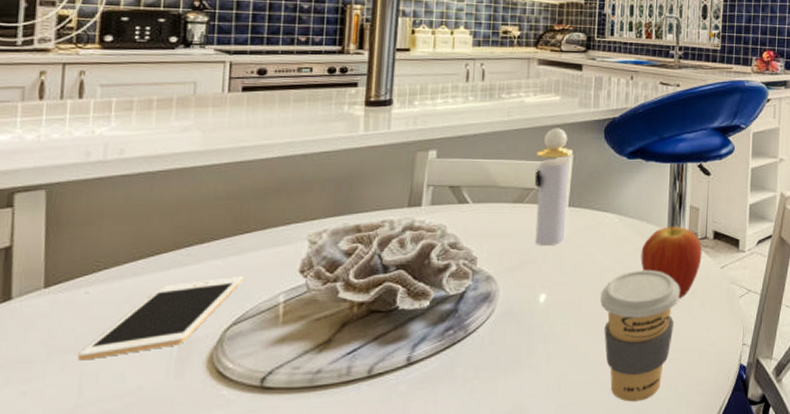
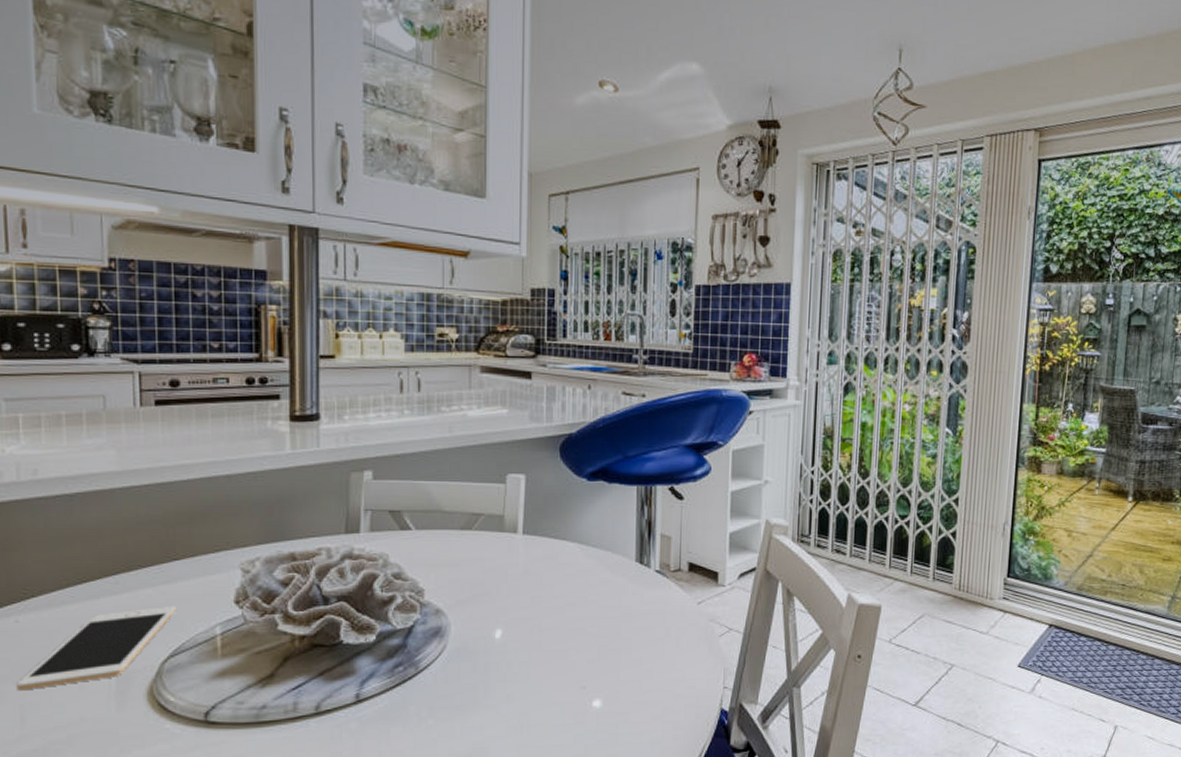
perfume bottle: present [534,128,574,247] -> none [483,445,526,578]
coffee cup: present [600,270,680,402] -> none [563,605,651,746]
fruit: present [640,224,702,298] -> none [606,555,676,636]

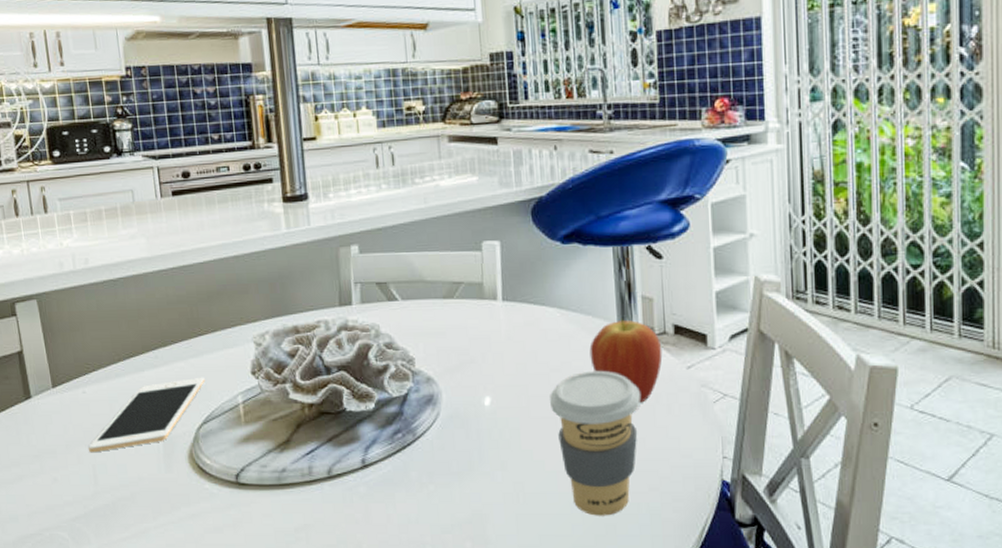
coffee cup: none [563,605,651,746] -> present [550,370,641,516]
fruit: none [606,555,676,636] -> present [589,318,663,403]

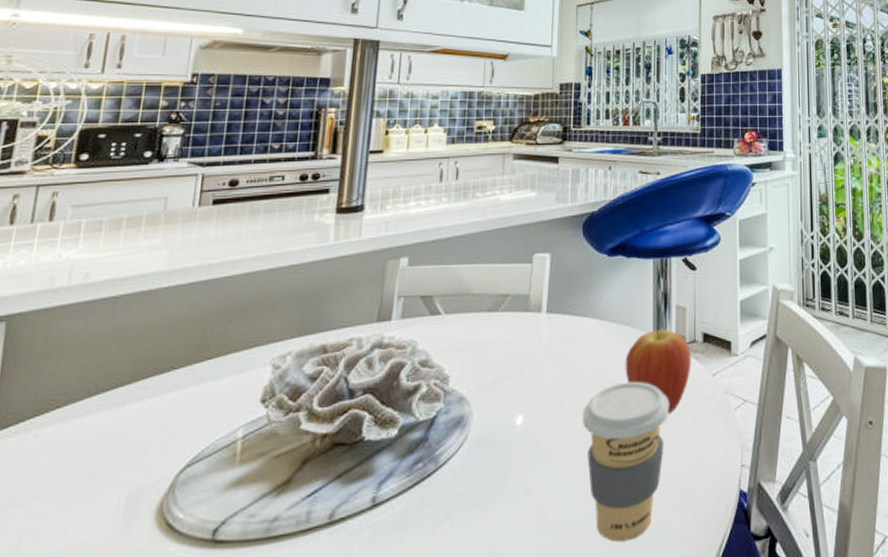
cell phone: present [88,377,205,453] -> none [20,408,202,517]

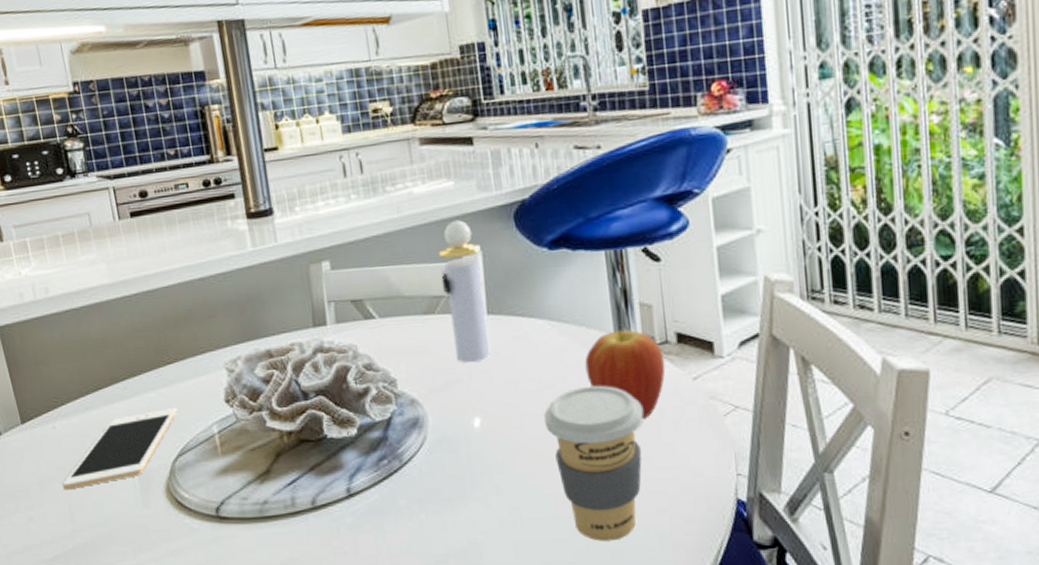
cell phone: none [20,408,202,517] -> present [62,407,178,490]
perfume bottle: none [510,226,551,360] -> present [437,220,491,363]

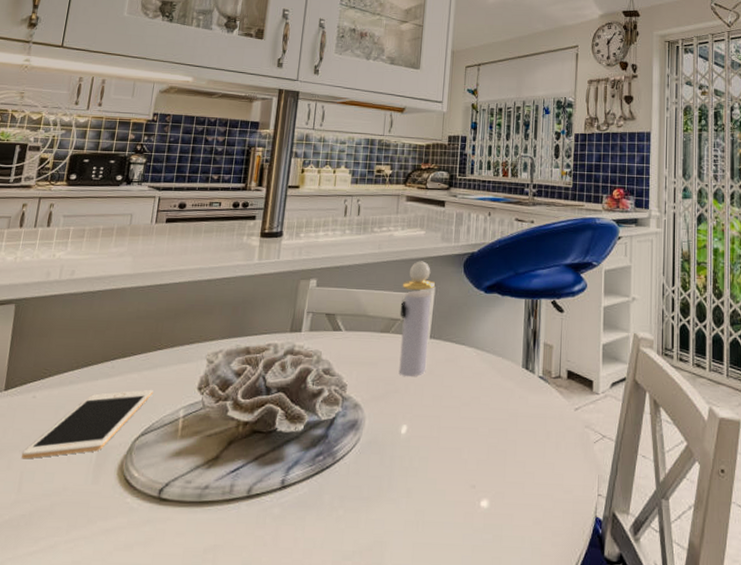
coffee cup: present [544,385,644,541] -> none [458,406,534,548]
fruit: present [585,328,666,419] -> none [496,361,556,439]

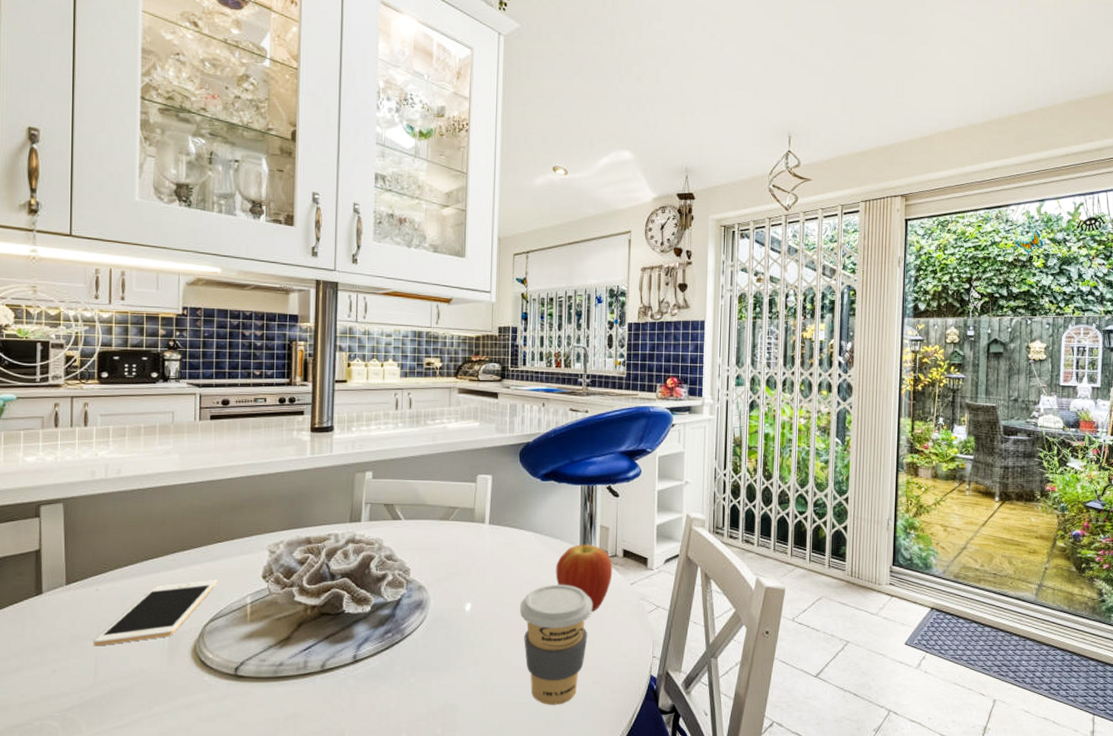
perfume bottle: present [399,261,436,377] -> none [458,451,492,560]
coffee cup: none [458,406,534,548] -> present [520,584,593,705]
fruit: none [496,361,556,439] -> present [555,542,613,611]

